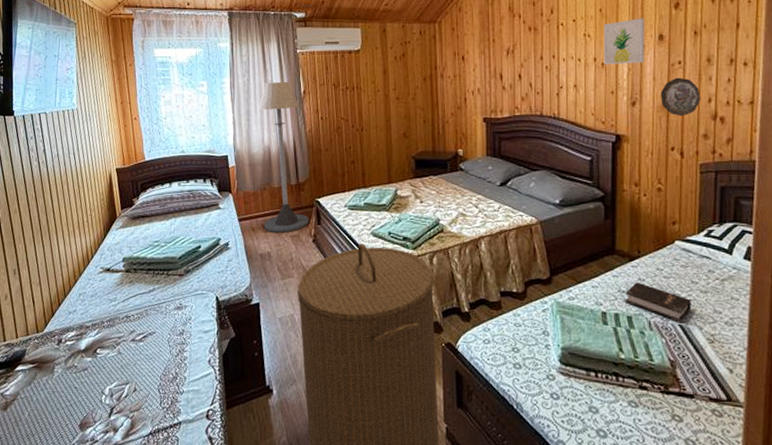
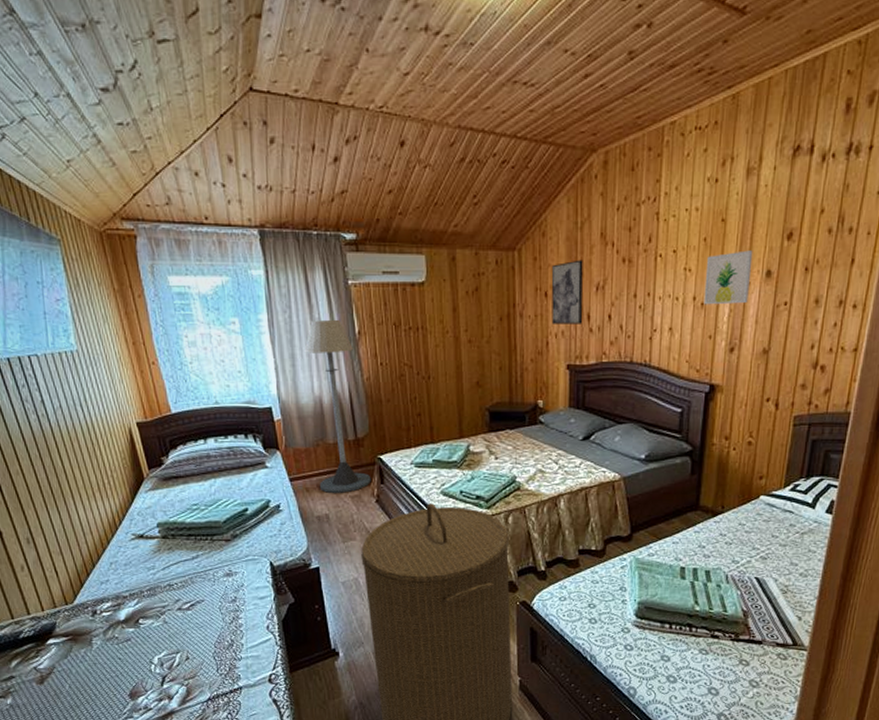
wall art: none [467,29,496,83] -> present [551,259,584,324]
hardback book: present [625,282,692,323] -> none [705,537,770,576]
decorative plate: present [660,77,701,117] -> none [761,320,804,365]

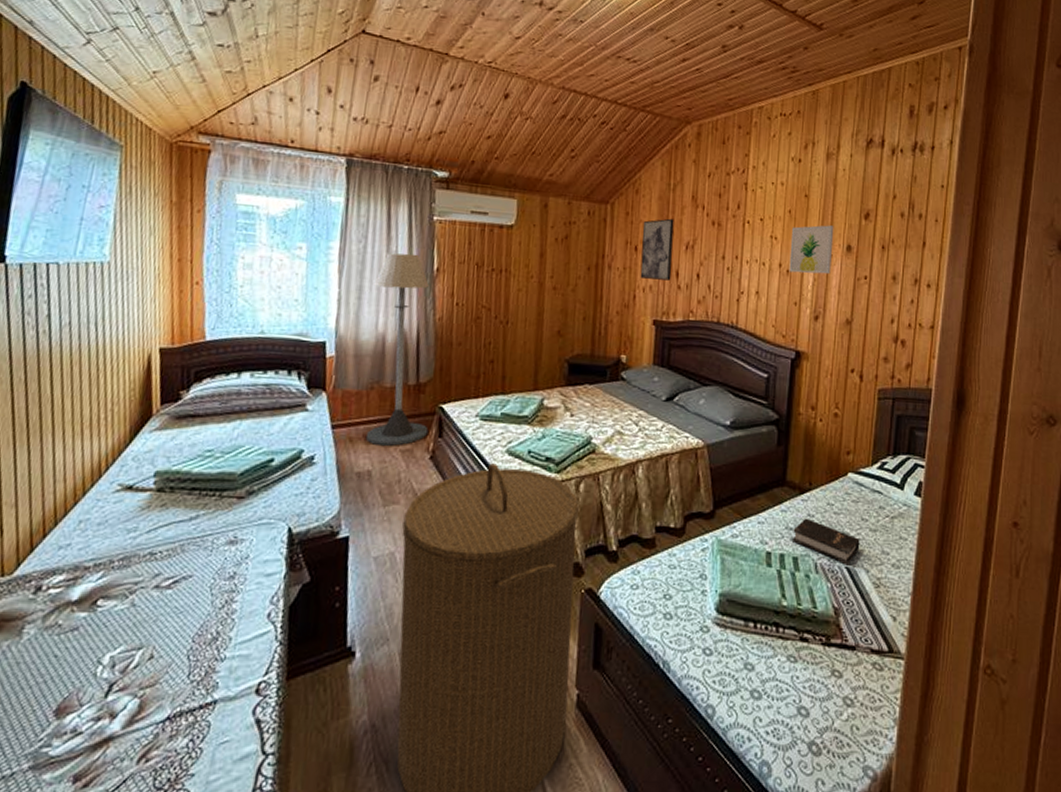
hardback book: none [705,537,770,576] -> present [792,518,860,566]

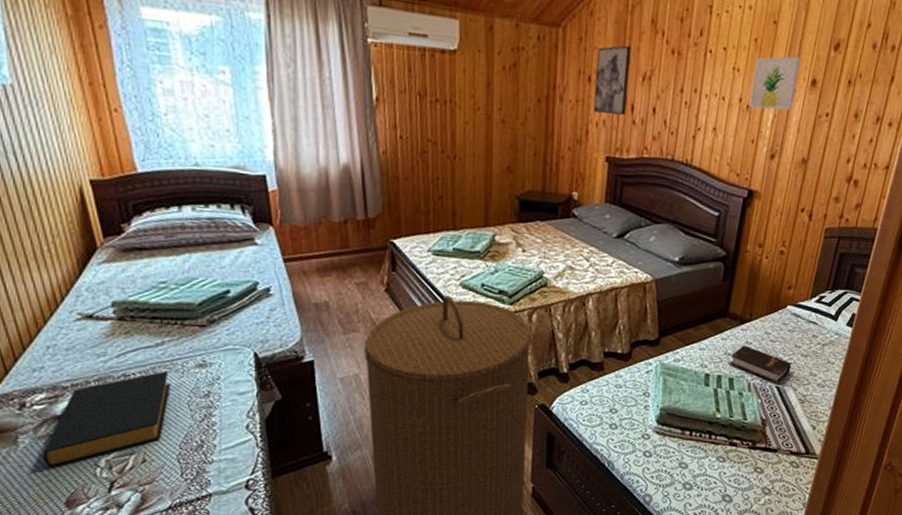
hardback book: none [44,548,197,665] -> present [43,370,171,467]
floor lamp: present [366,253,430,446] -> none [310,79,381,279]

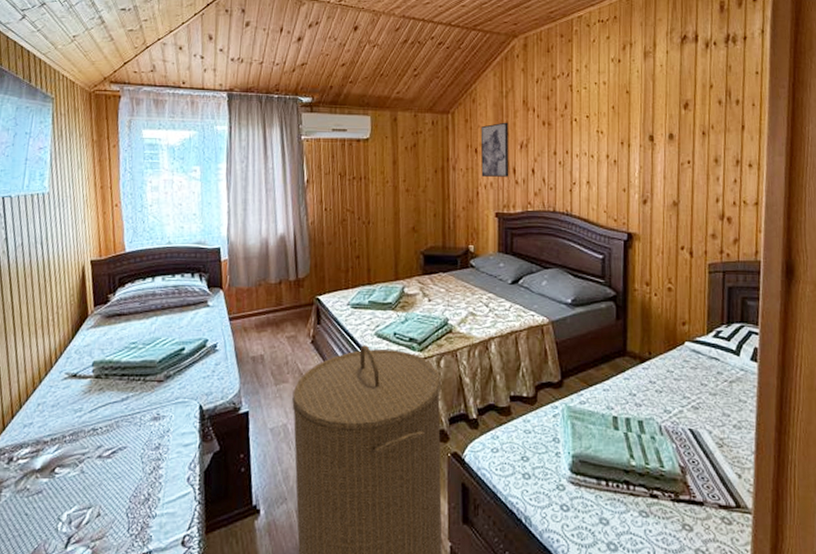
hardback book: present [43,370,171,467] -> none [18,424,129,521]
hardback book: present [730,345,792,385] -> none [636,384,701,427]
wall art: present [749,56,801,111] -> none [615,117,656,162]

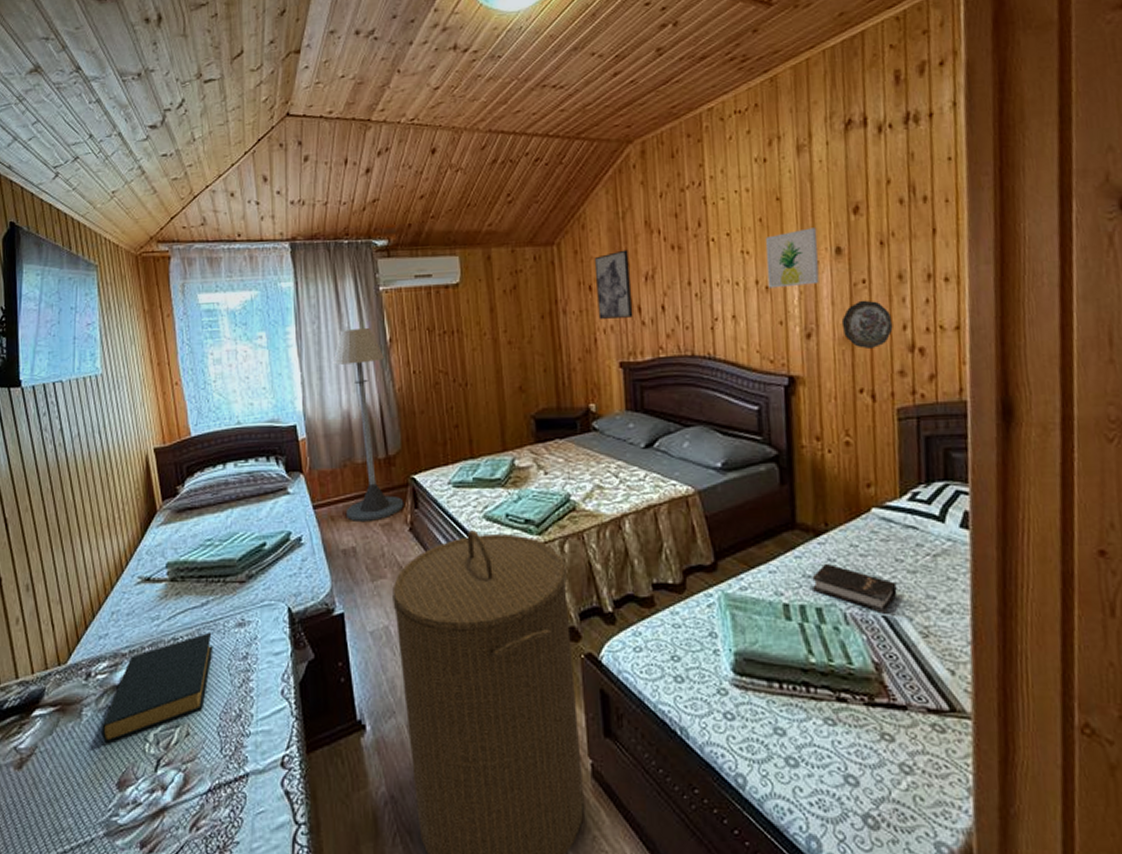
hardback book: none [18,424,129,521] -> present [102,632,213,743]
floor lamp: none [256,169,308,333] -> present [332,327,404,521]
wall art: none [615,117,656,162] -> present [765,227,819,289]
hardback book: none [636,384,701,427] -> present [812,563,898,614]
decorative plate: none [670,176,709,216] -> present [841,300,893,350]

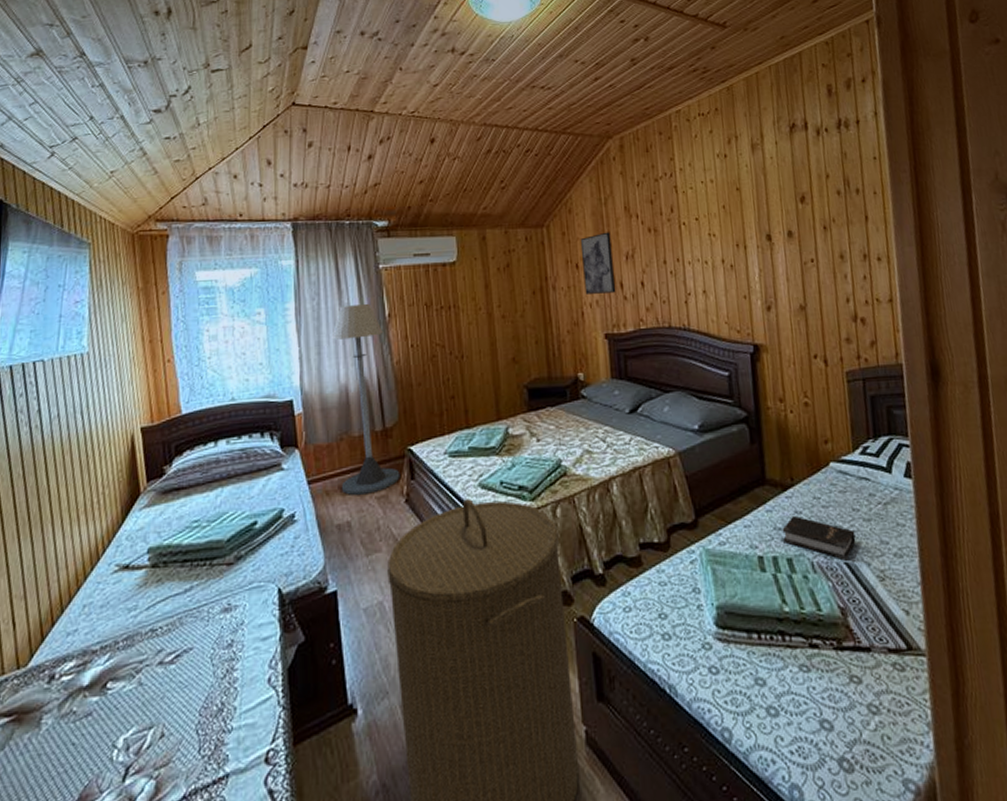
hardback book: present [102,632,213,743] -> none [62,620,196,753]
wall art: present [765,227,819,289] -> none [728,214,776,267]
decorative plate: present [841,300,893,350] -> none [795,276,839,320]

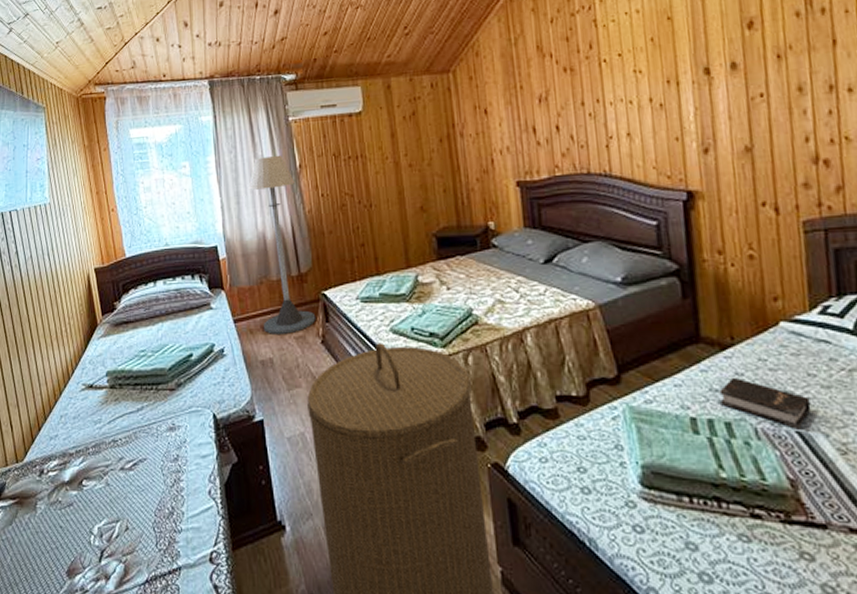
wall art: present [580,232,616,294] -> none [488,74,529,141]

